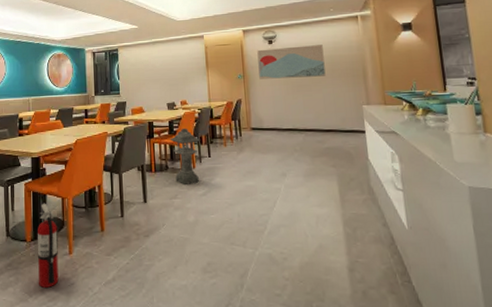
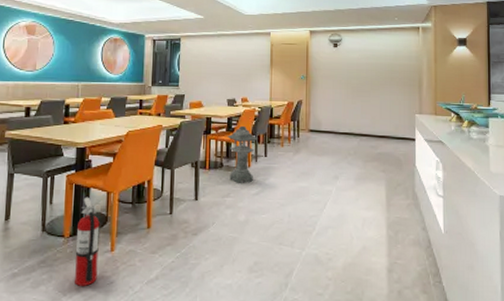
wall art: present [257,45,326,79] -> none [322,51,385,83]

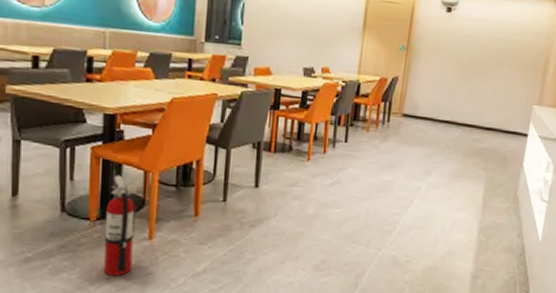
lantern: present [227,125,259,183] -> none [299,102,340,172]

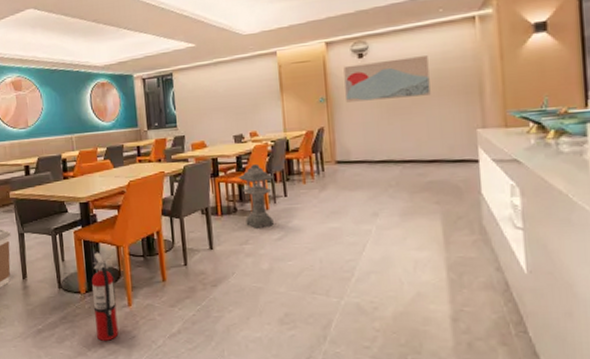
lantern: none [299,102,340,172] -> present [238,163,275,228]
wall art: none [425,17,509,64] -> present [344,56,431,103]

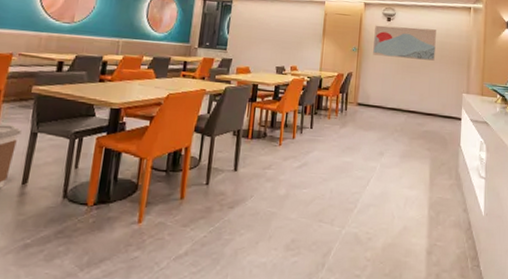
fire extinguisher: present [92,252,119,341] -> none [94,162,131,261]
lantern: present [238,163,275,228] -> none [272,95,306,155]

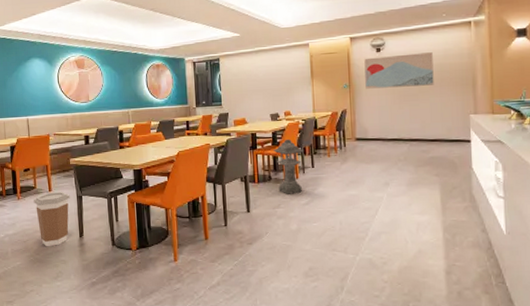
lantern: none [272,95,306,155] -> present [273,139,305,194]

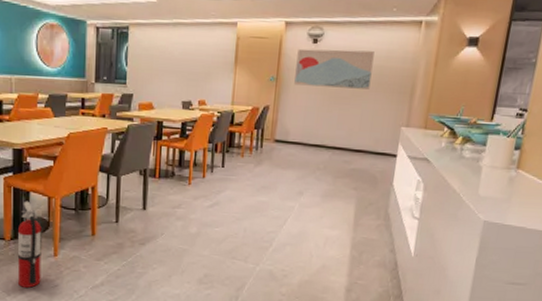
fire extinguisher: none [142,213,165,292] -> present [17,200,43,288]
lantern: present [273,139,305,194] -> none [180,132,216,195]

